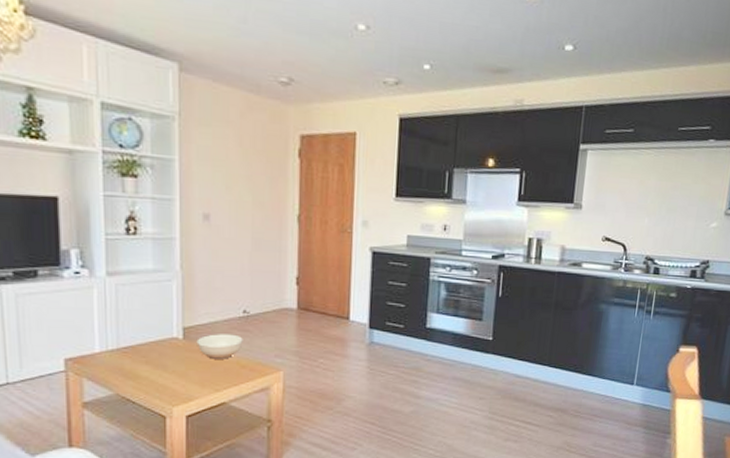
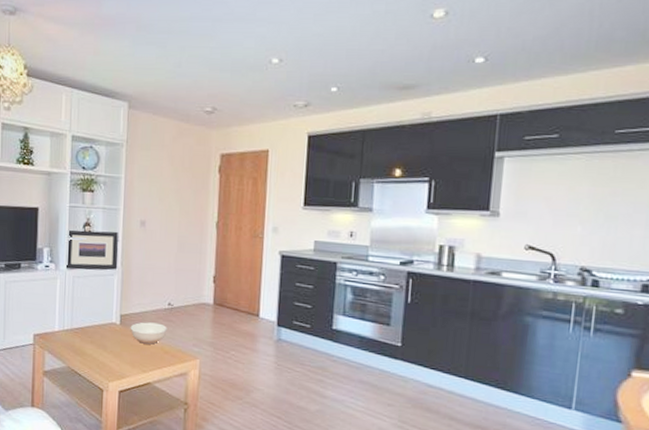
picture frame: none [103,225,175,276] -> present [65,230,118,270]

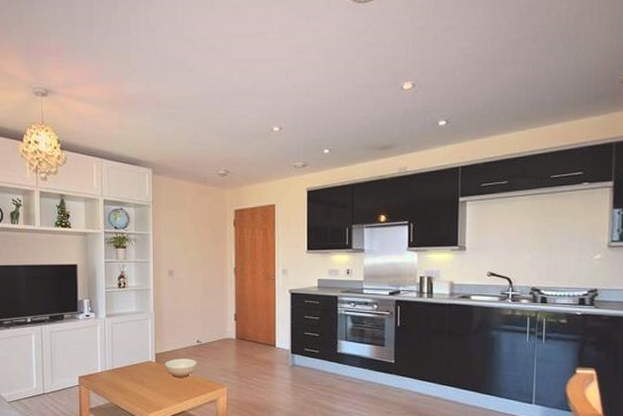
picture frame: present [65,230,118,270] -> none [104,282,150,317]

